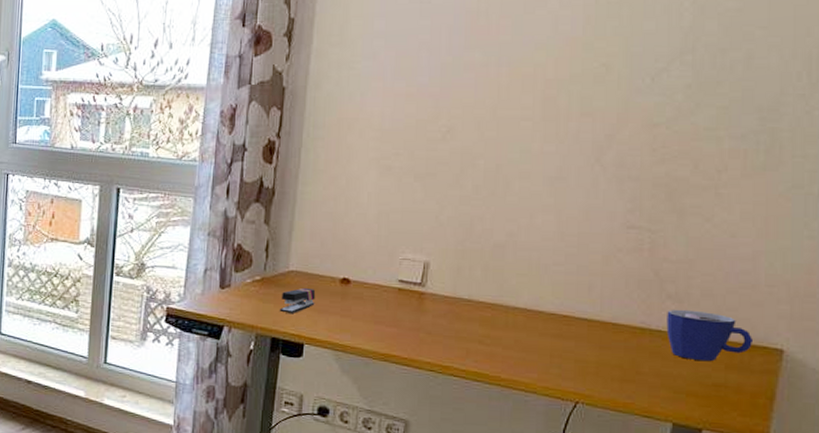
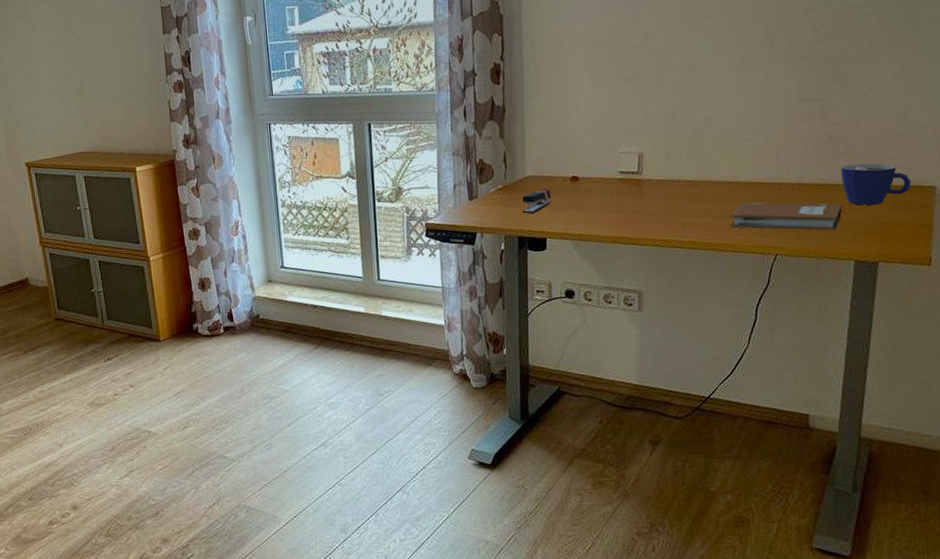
notebook: none [524,335,669,385] -> present [730,202,847,232]

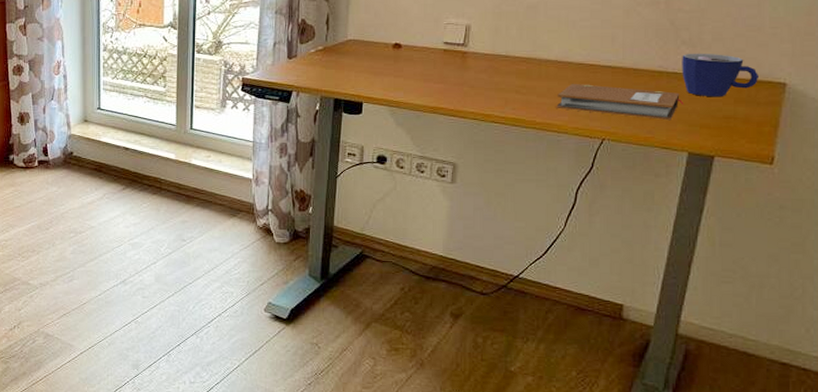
stapler: present [521,189,552,214] -> none [340,53,371,77]

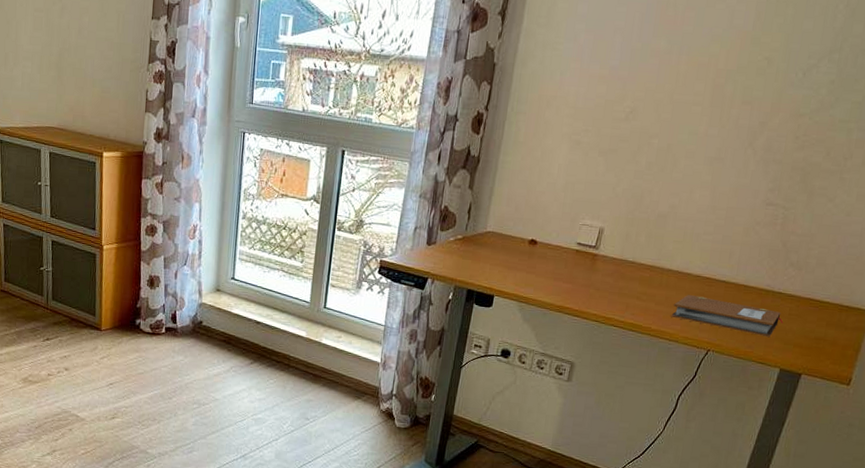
cup: present [682,53,758,97] -> none [785,275,851,319]

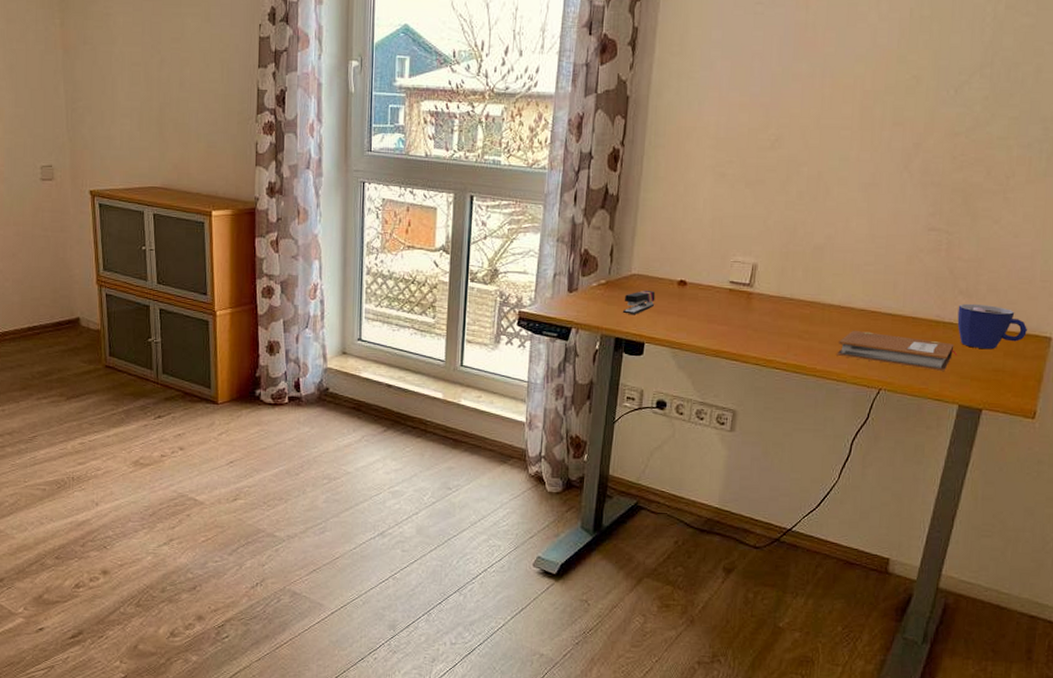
stapler: none [475,246,508,269] -> present [622,290,656,314]
cup: none [785,275,851,319] -> present [957,303,1027,350]

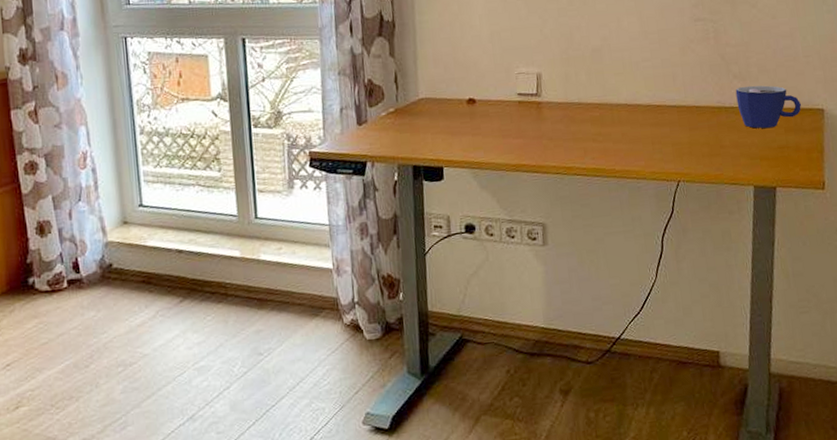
stapler: present [622,290,656,314] -> none [415,112,448,140]
notebook: present [837,330,958,372] -> none [632,125,744,156]

